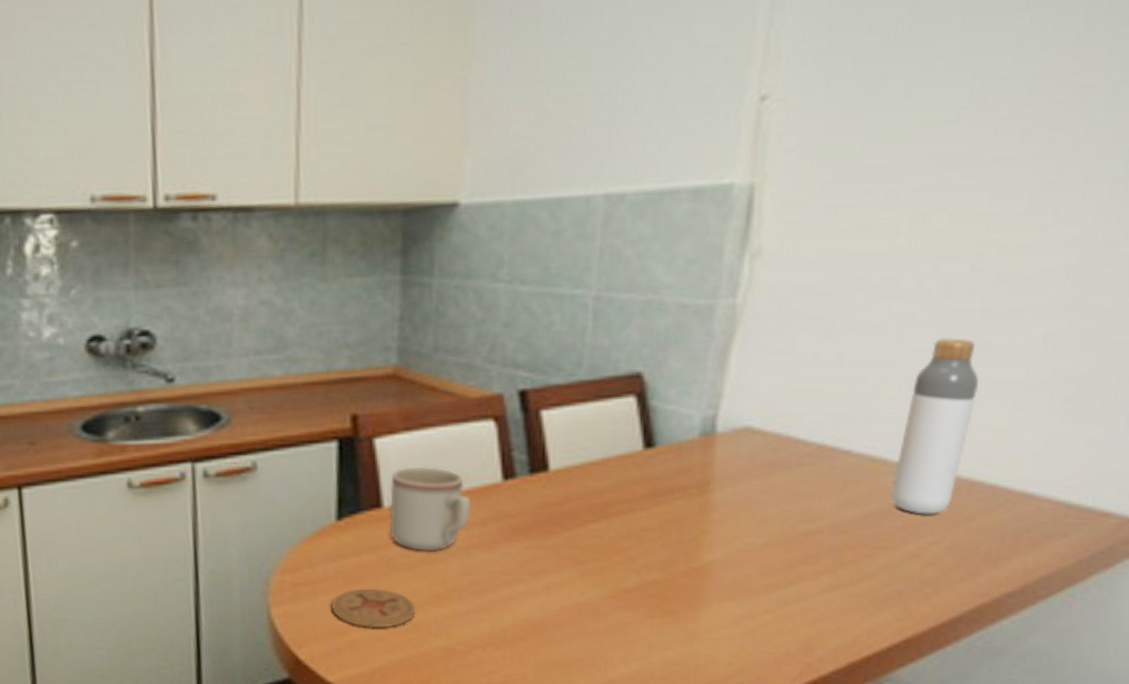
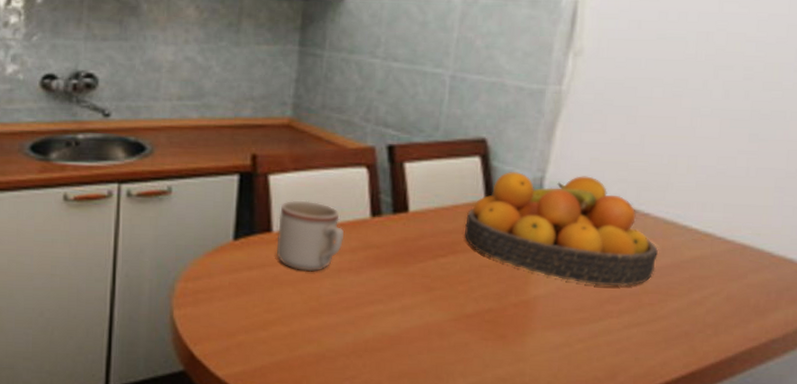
coaster: present [331,588,416,628] -> none [224,298,294,333]
fruit bowl: none [620,409,862,544] -> present [465,171,658,287]
bottle: present [890,337,979,515] -> none [680,129,750,270]

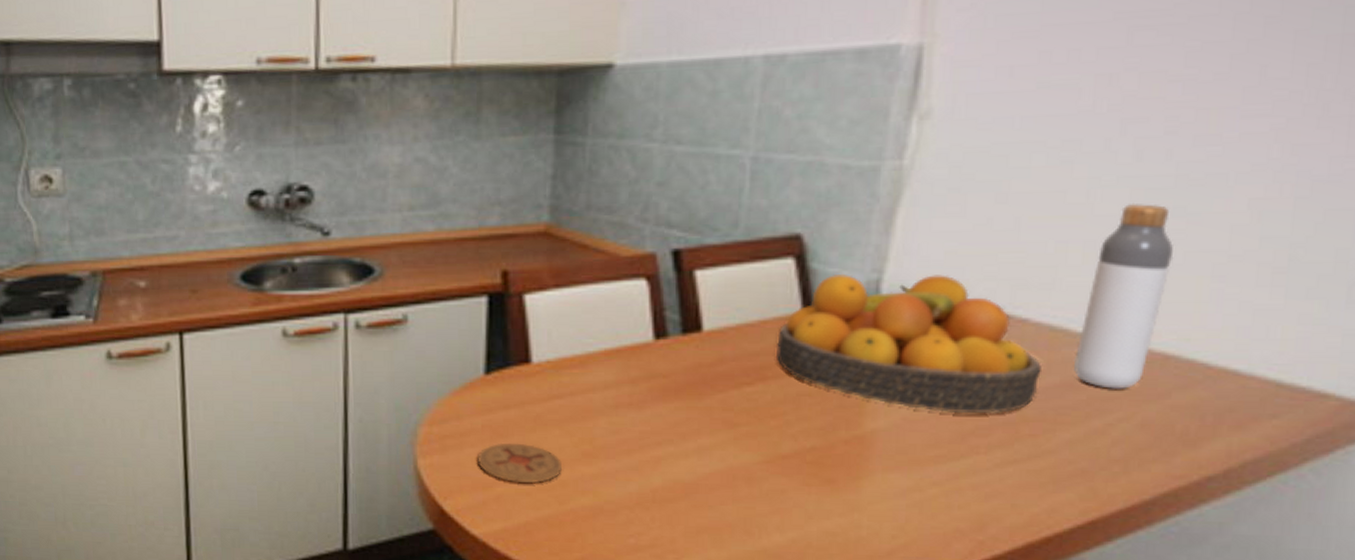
coaster: none [224,298,294,333] -> present [478,442,563,483]
mug: present [276,200,344,272] -> none [537,323,620,409]
bottle: none [680,129,750,270] -> present [1073,202,1174,389]

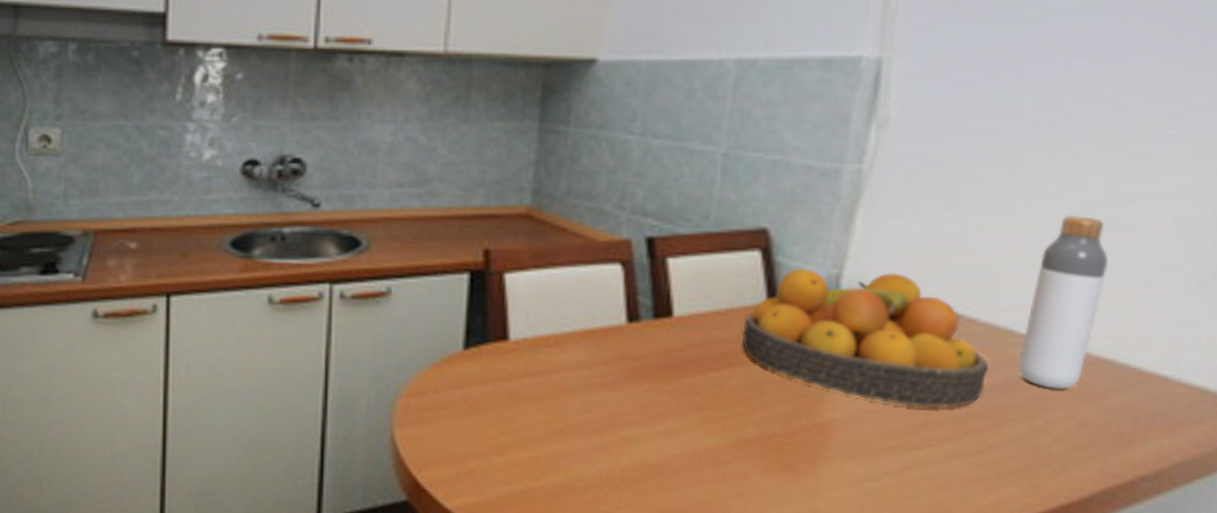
coaster: present [478,442,563,483] -> none [453,417,536,458]

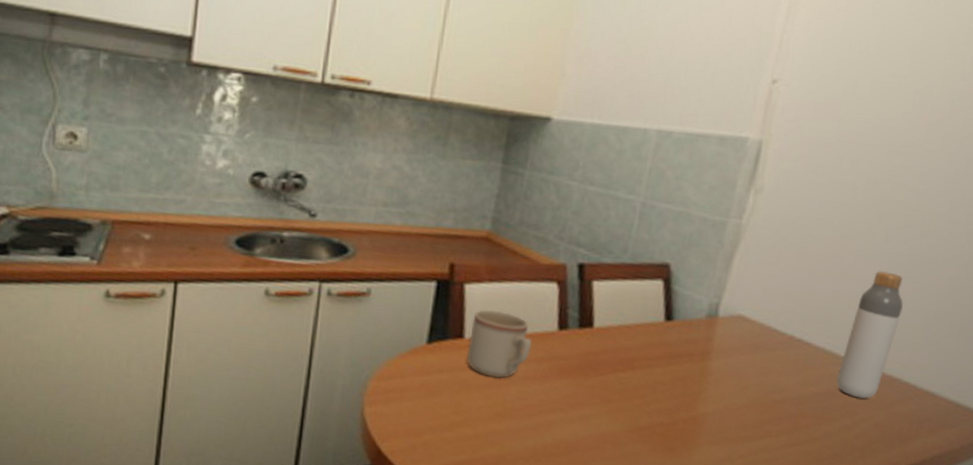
mug: none [514,302,594,387] -> present [467,309,532,378]
fruit bowl: present [742,267,989,409] -> none [643,296,817,409]

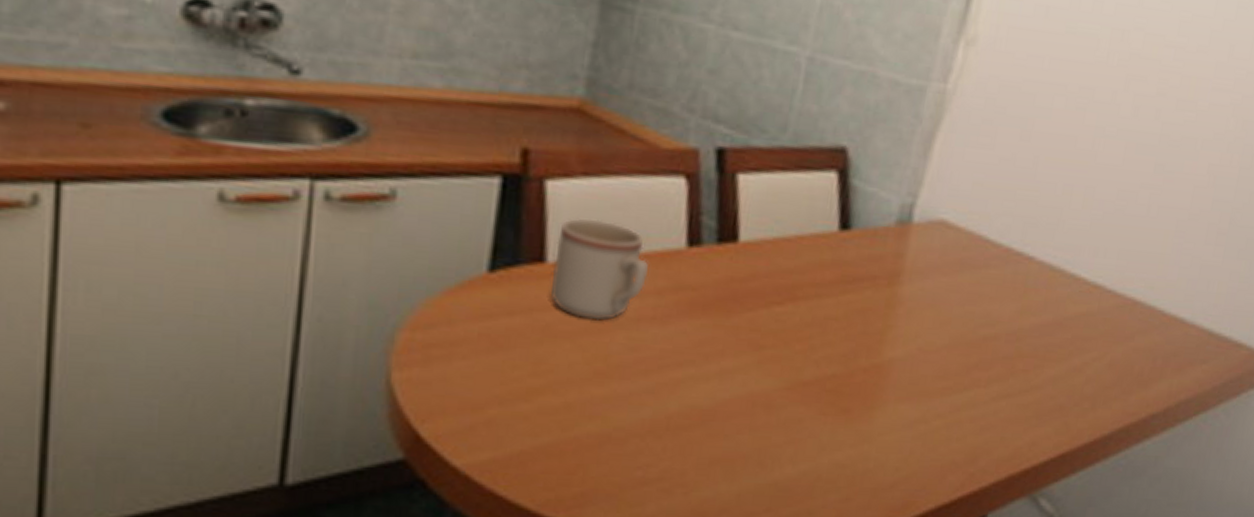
bottle: present [837,270,903,399] -> none [1064,155,1152,330]

